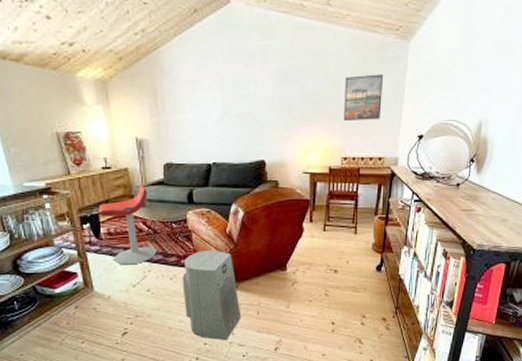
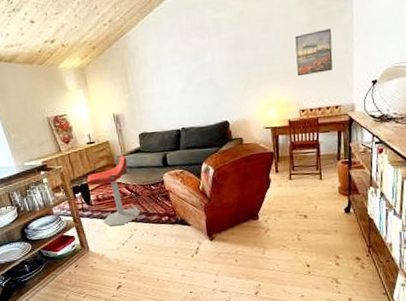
air purifier: present [182,249,241,340] -> none [164,206,221,288]

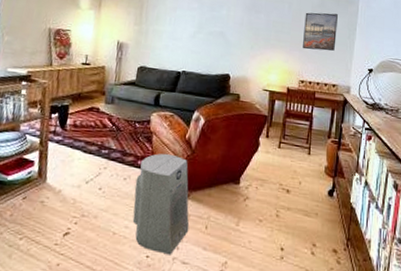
stool: present [87,154,140,227] -> none [69,82,119,159]
air purifier: none [164,206,221,288] -> present [132,153,190,255]

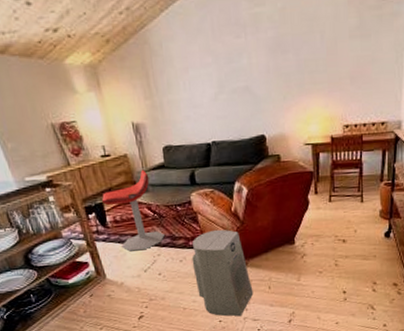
stool: none [69,82,119,159] -> present [102,169,165,252]
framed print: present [303,12,338,51] -> none [342,34,382,88]

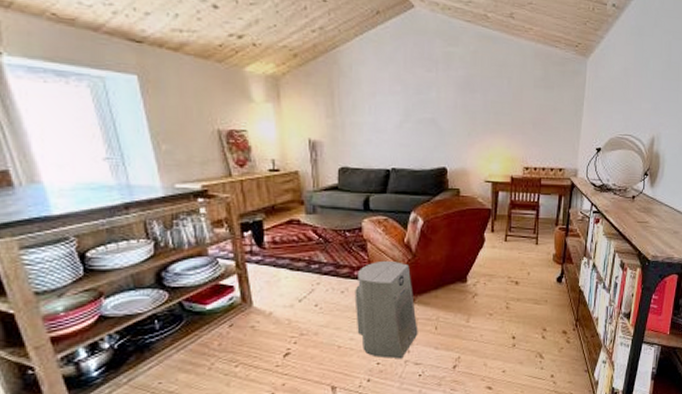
stool: present [102,169,165,252] -> none [262,189,328,277]

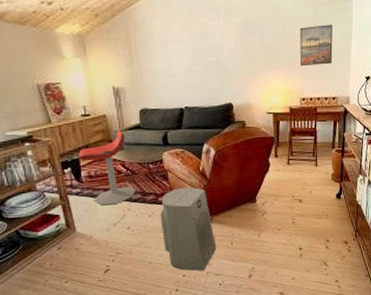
stool: none [262,189,328,277] -> present [79,129,136,206]
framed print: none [526,87,563,132] -> present [300,25,333,67]

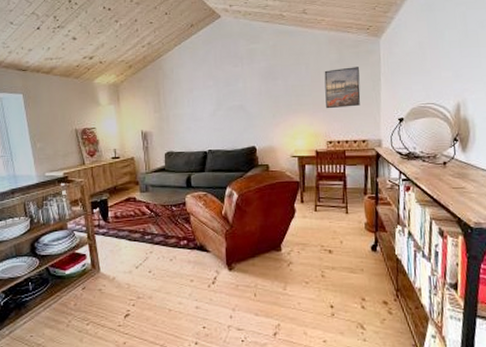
stool: present [79,129,136,206] -> none [107,171,158,247]
air purifier: present [160,187,217,271] -> none [181,231,239,324]

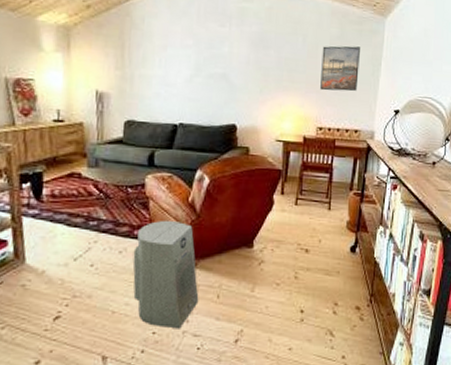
air purifier: none [181,231,239,324] -> present [133,220,199,329]

